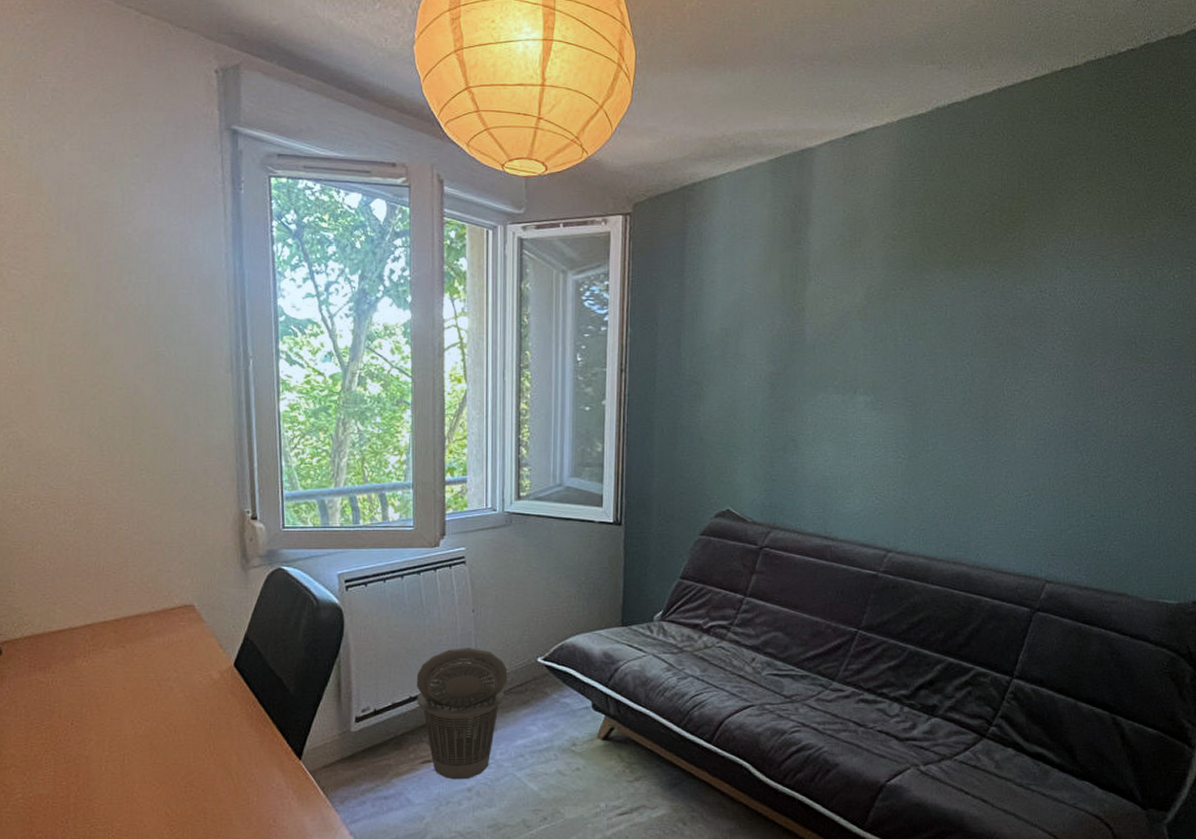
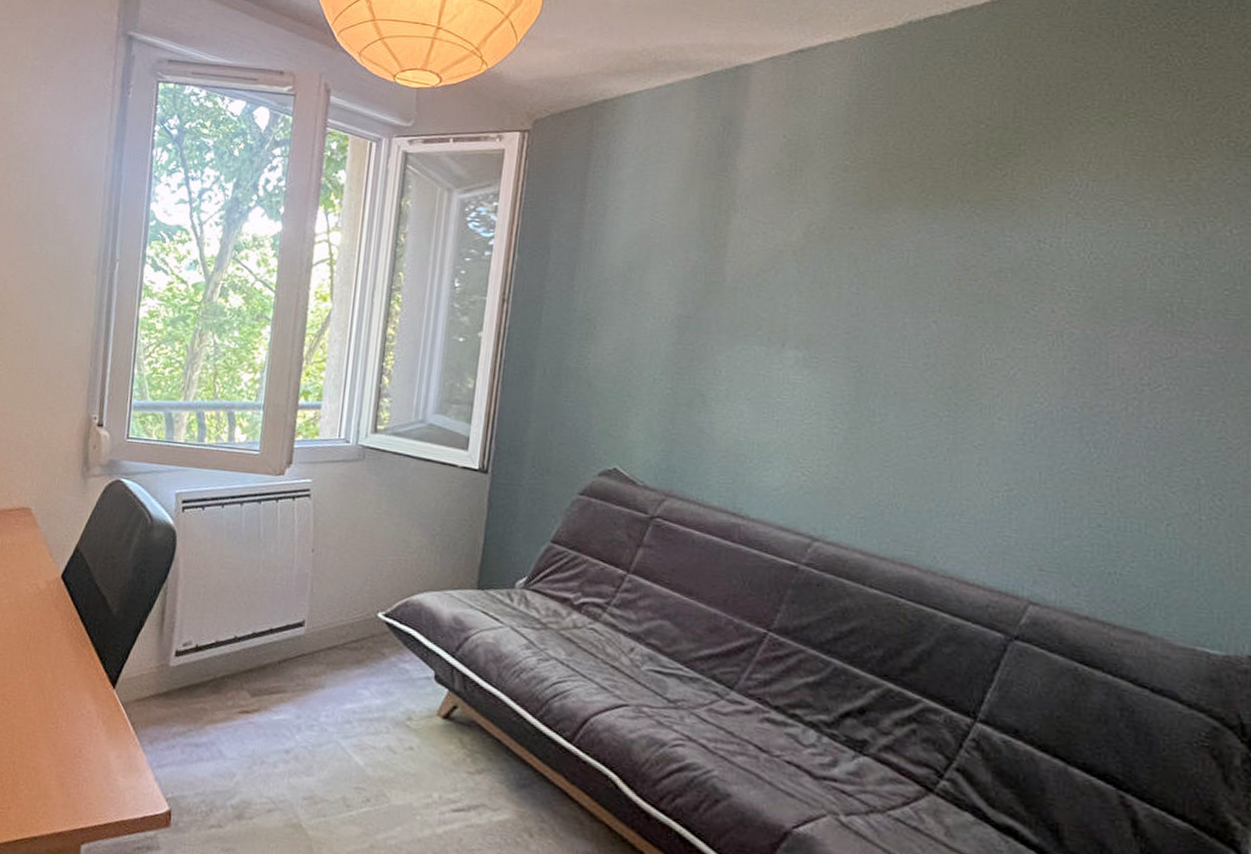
laundry basket: present [416,648,508,780] -> none [241,589,344,739]

